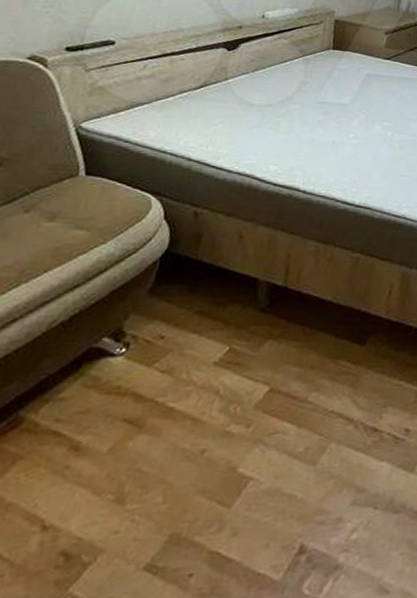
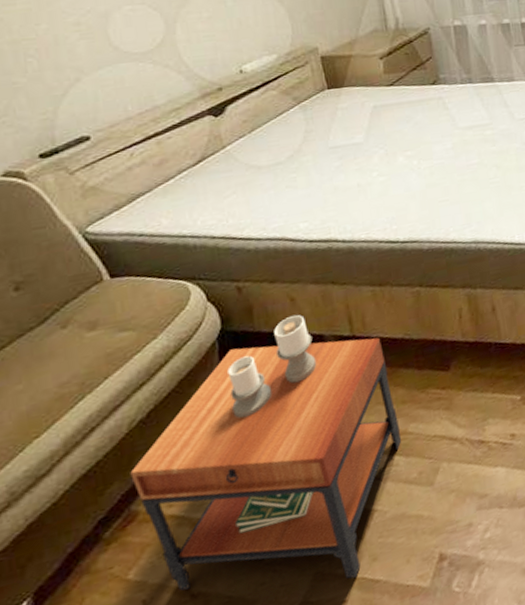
side table: none [30,253,310,551] -> present [130,315,402,591]

